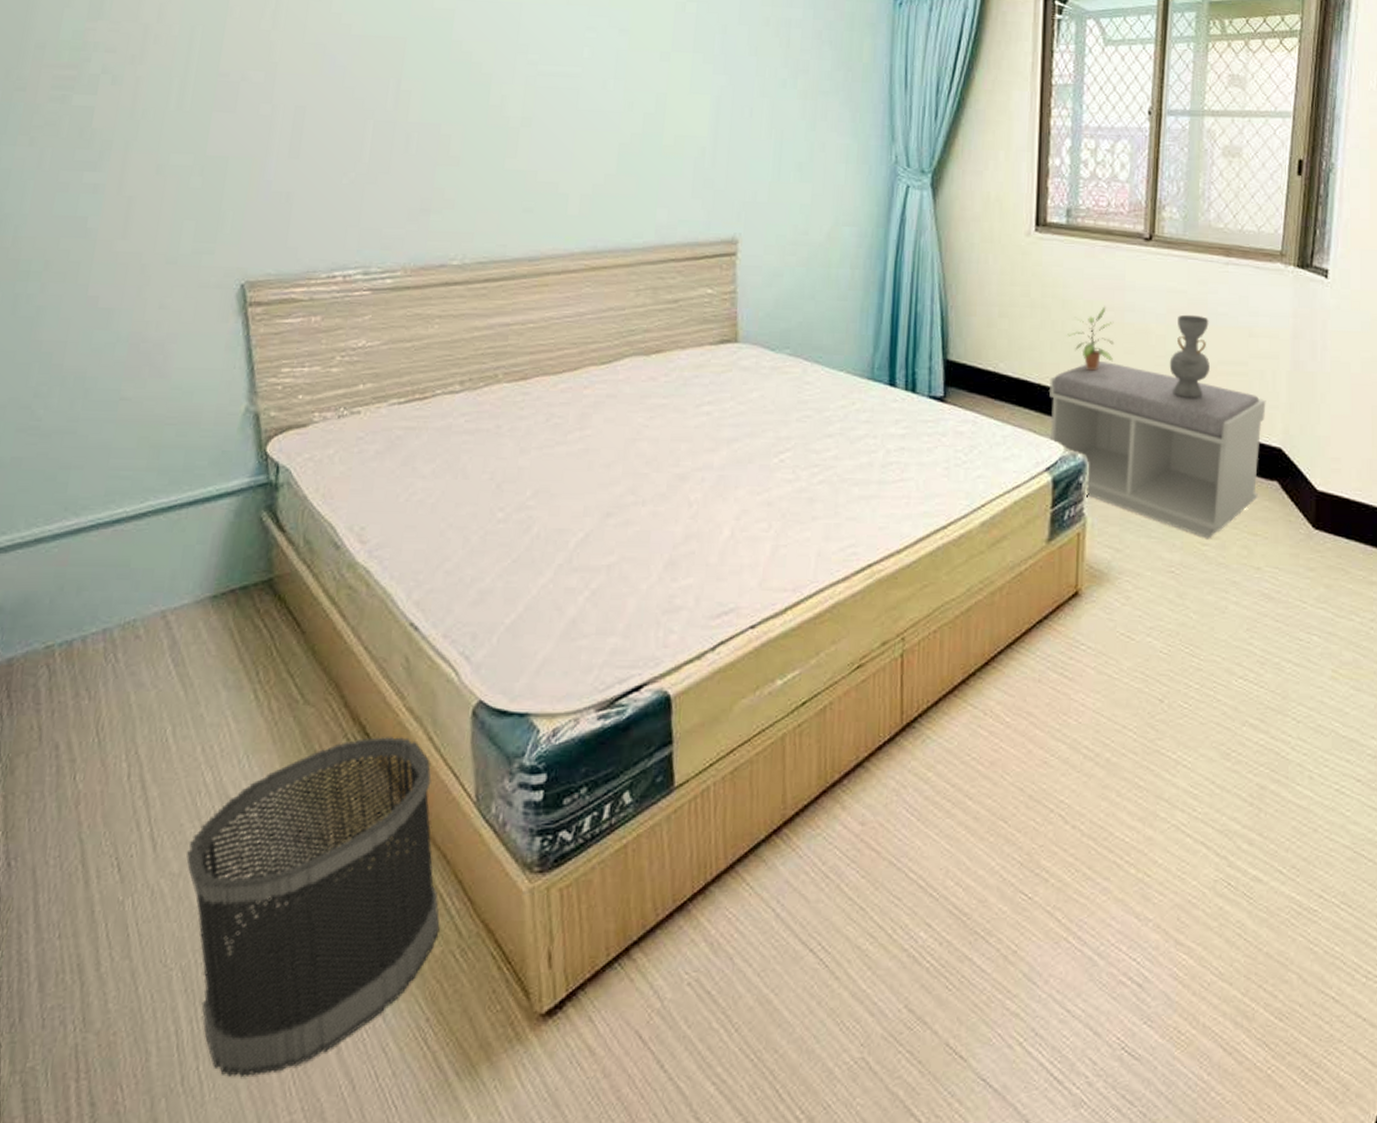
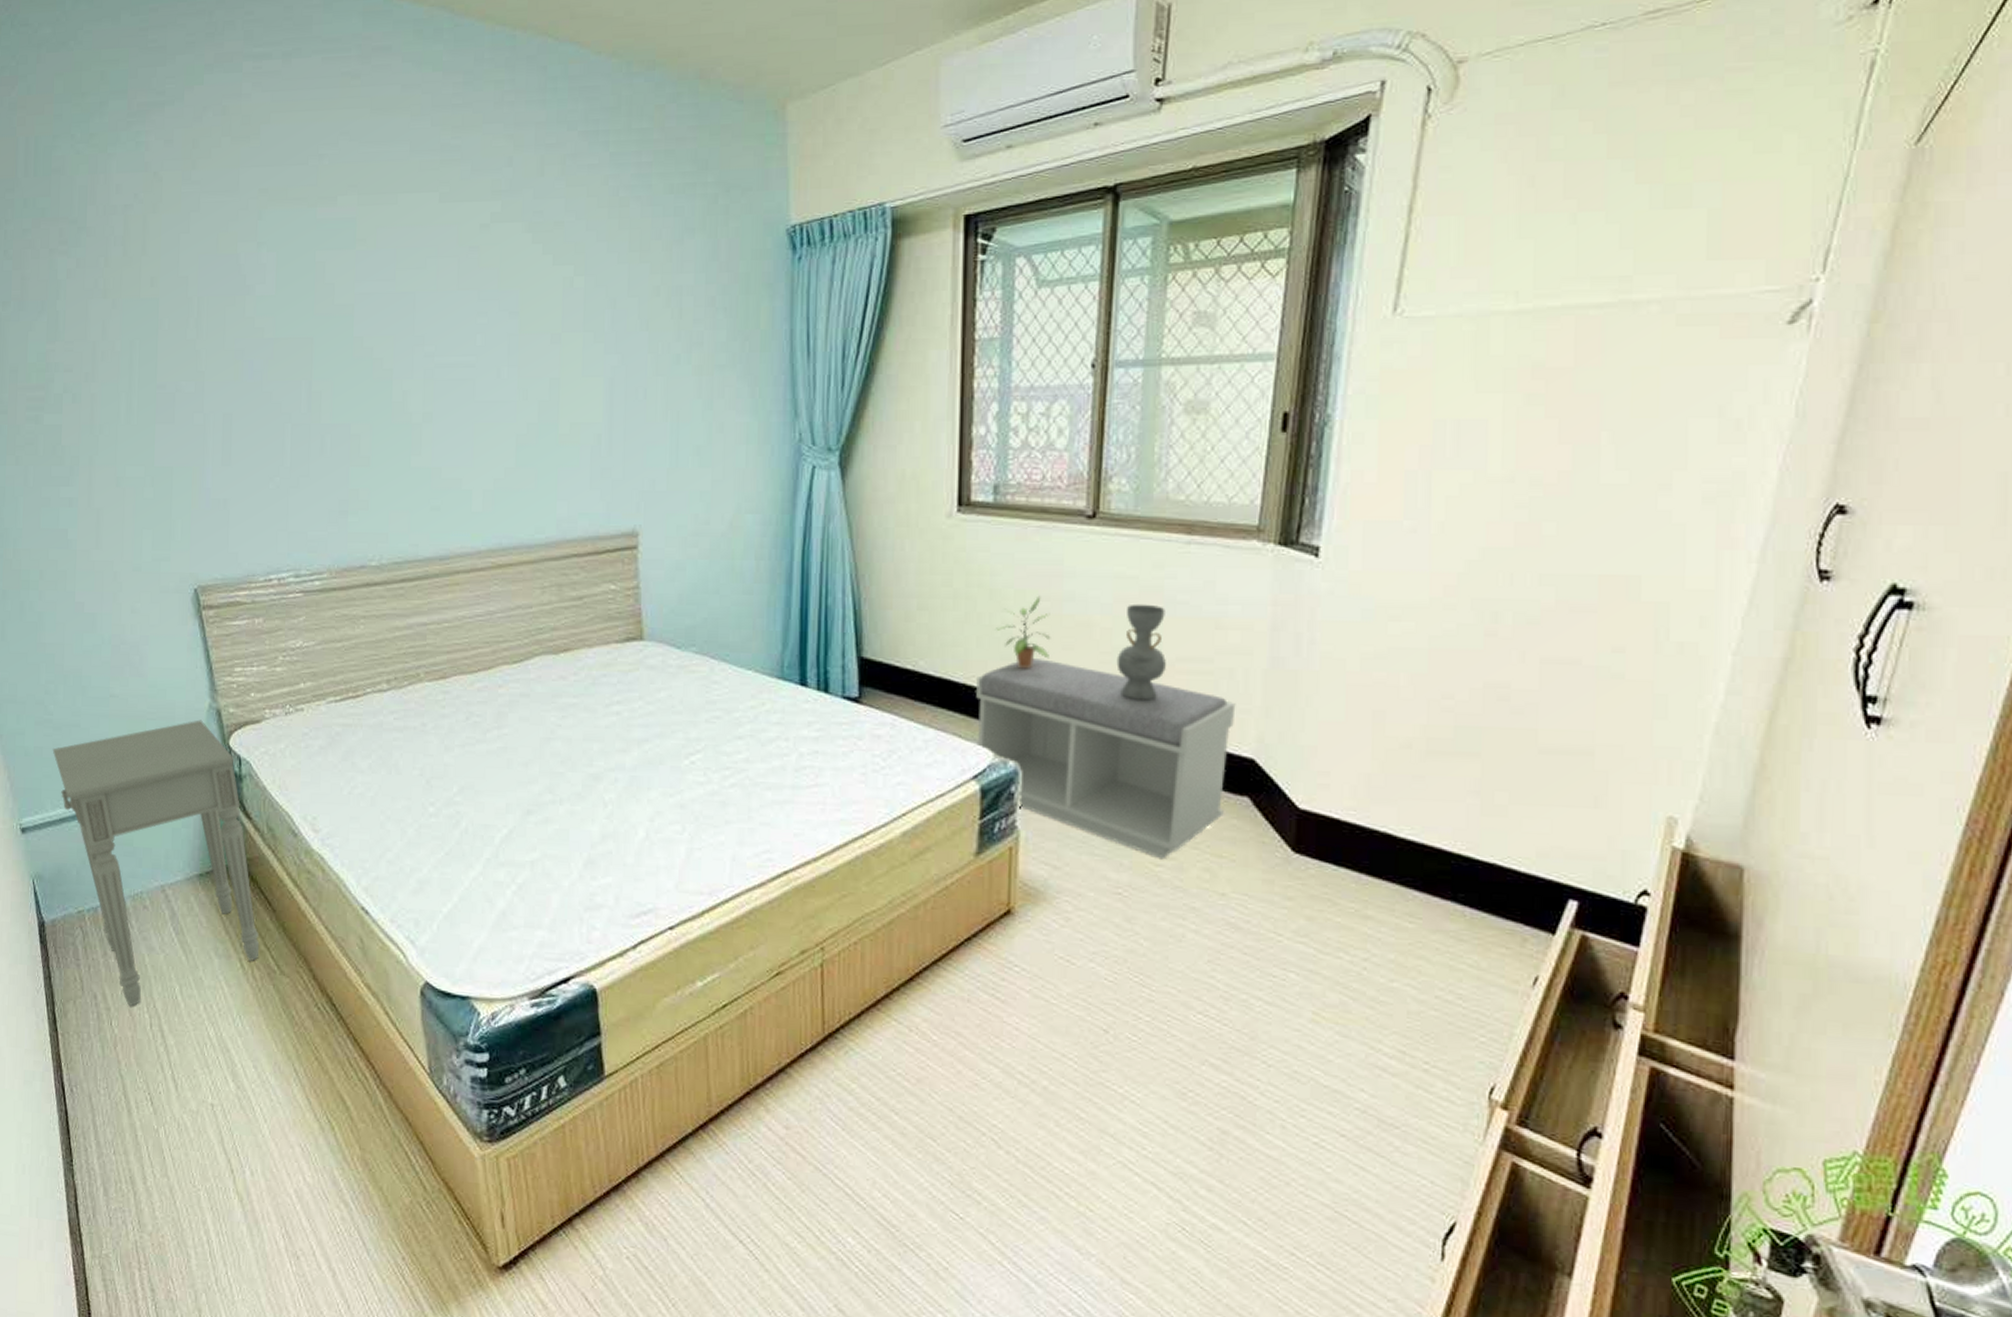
nightstand: none [35,424,282,754] -> present [52,719,260,1006]
wastebasket: present [186,737,440,1078] -> none [200,1008,408,1286]

